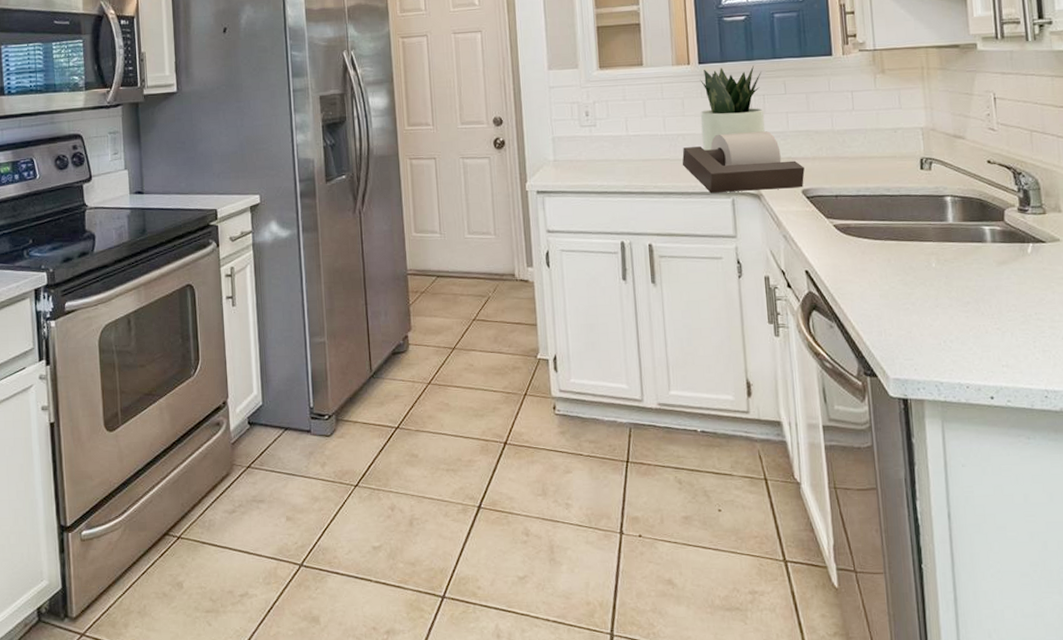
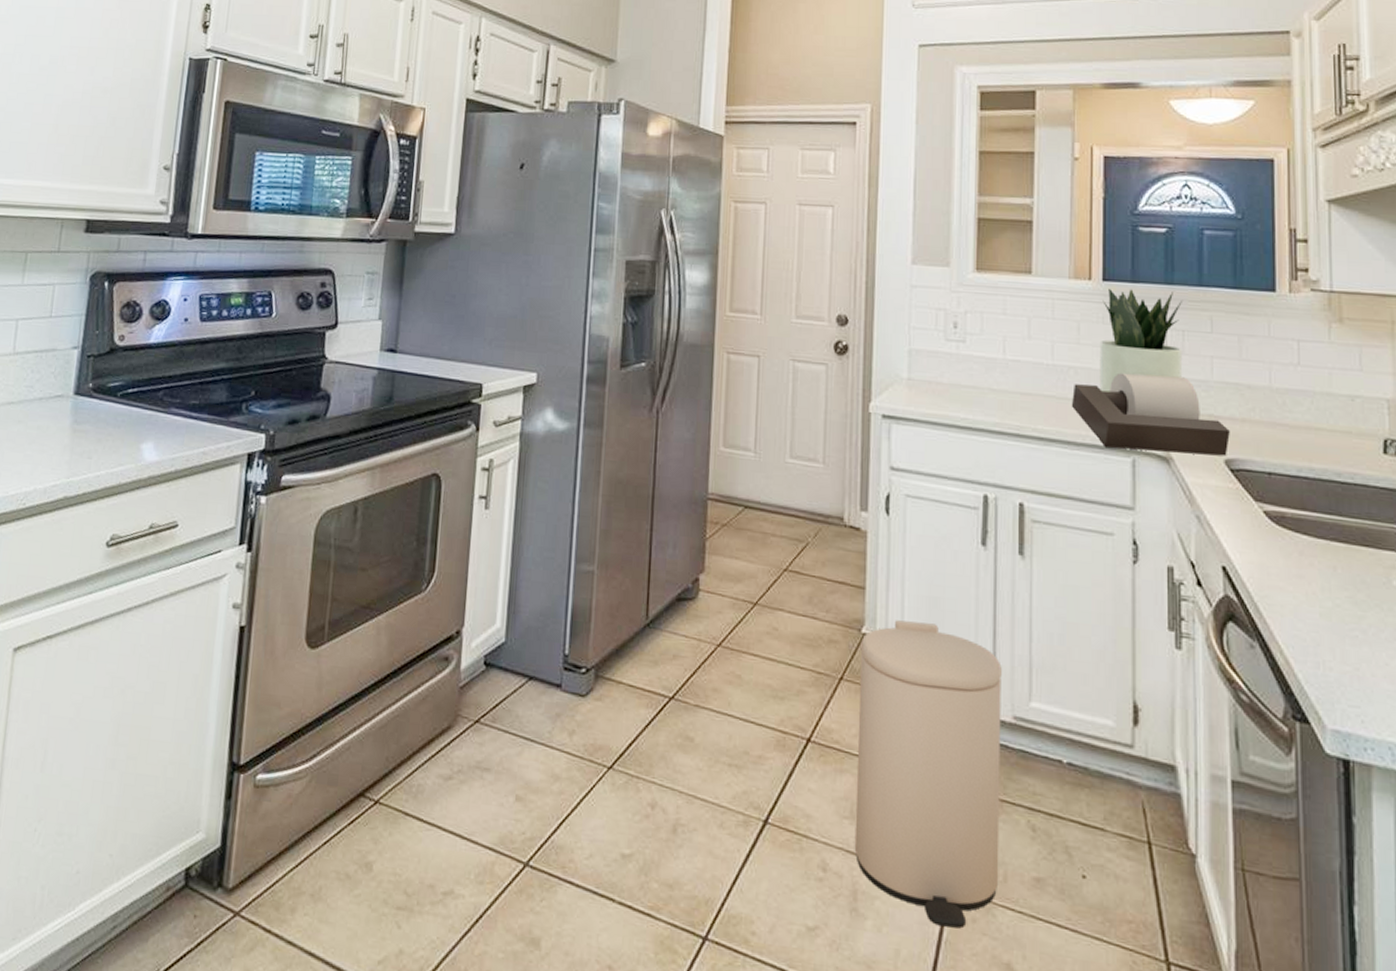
pedal bin: none [537,344,658,561] -> present [854,620,1002,929]

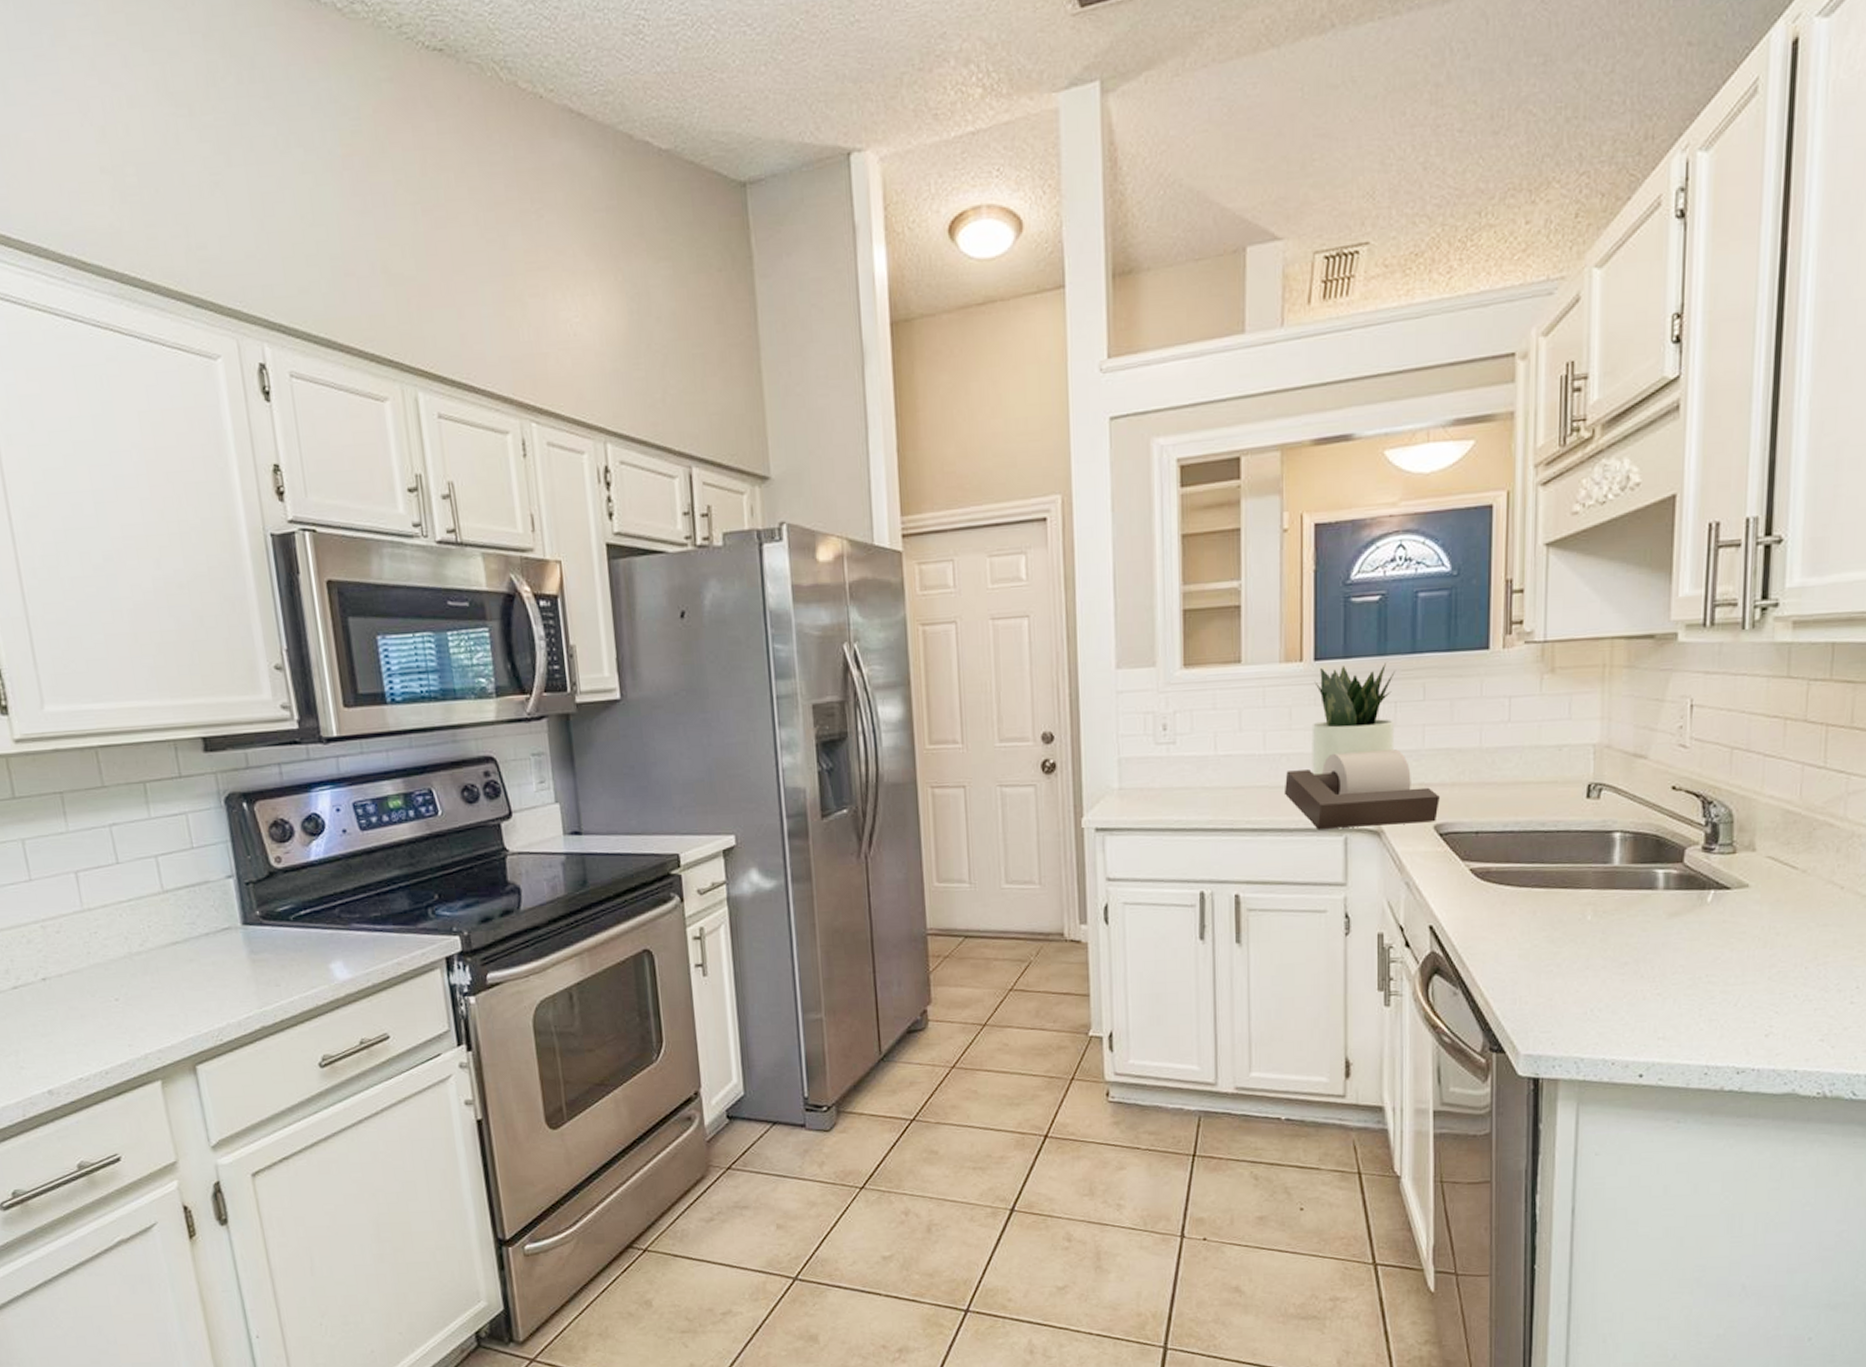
pedal bin: present [854,620,1002,929] -> none [1088,1018,1226,1268]

